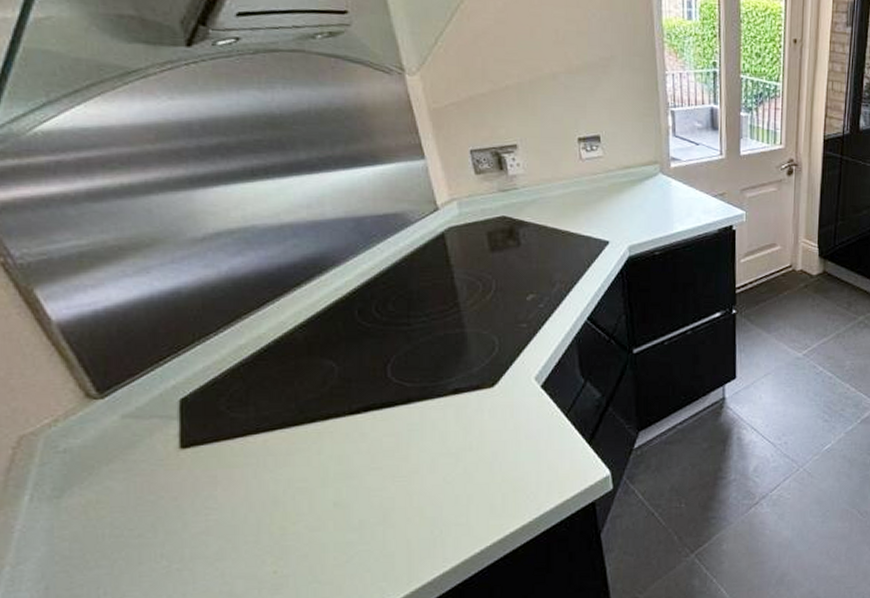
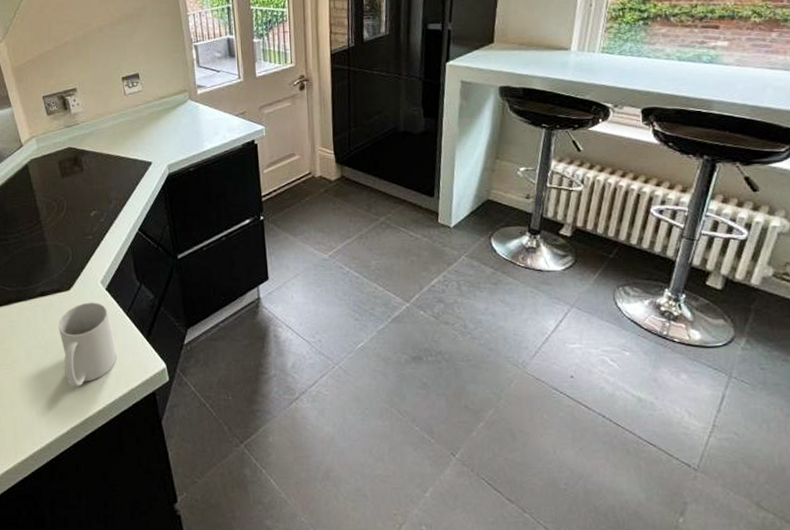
mug: none [476,401,550,500] -> present [58,302,117,387]

